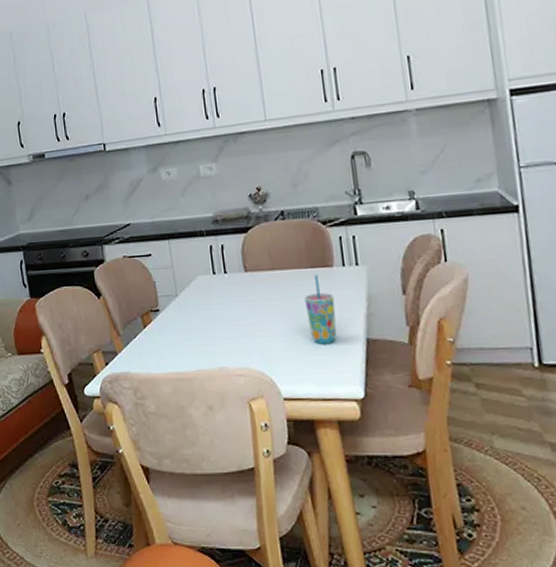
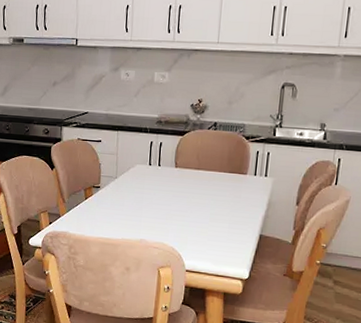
cup: present [305,274,337,344] -> none [217,178,242,234]

